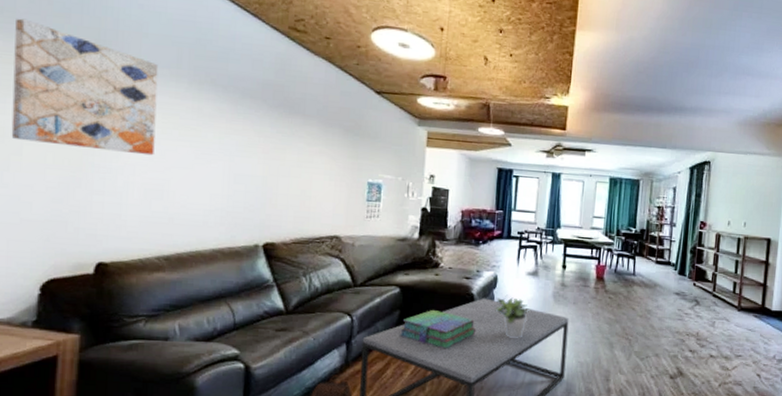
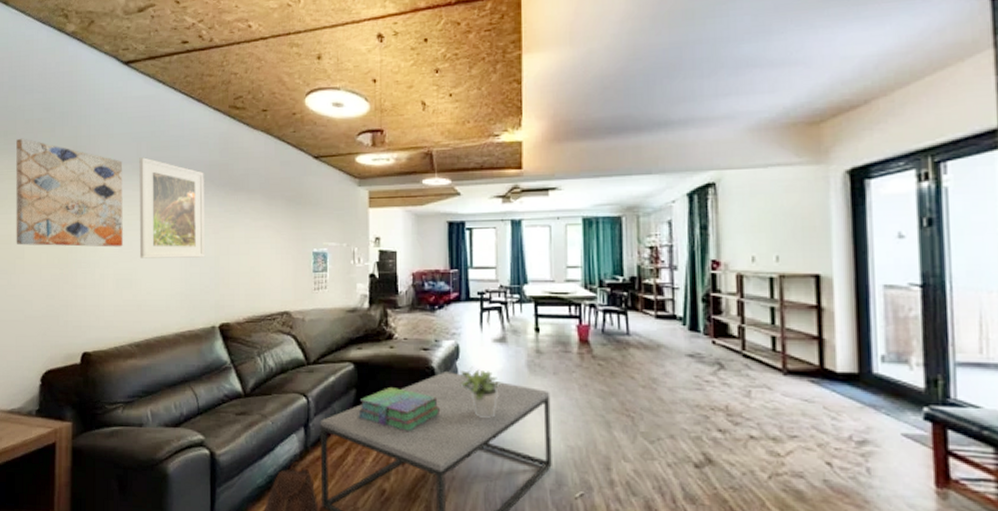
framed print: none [174,64,256,176] -> present [139,157,204,259]

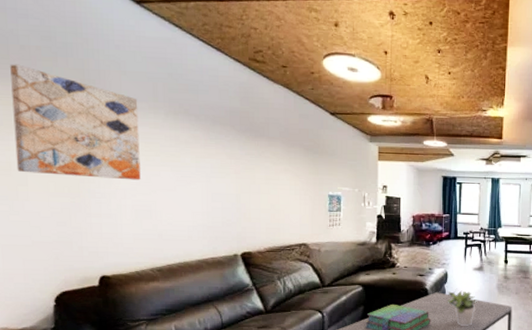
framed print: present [139,157,204,259] -> none [156,97,226,194]

